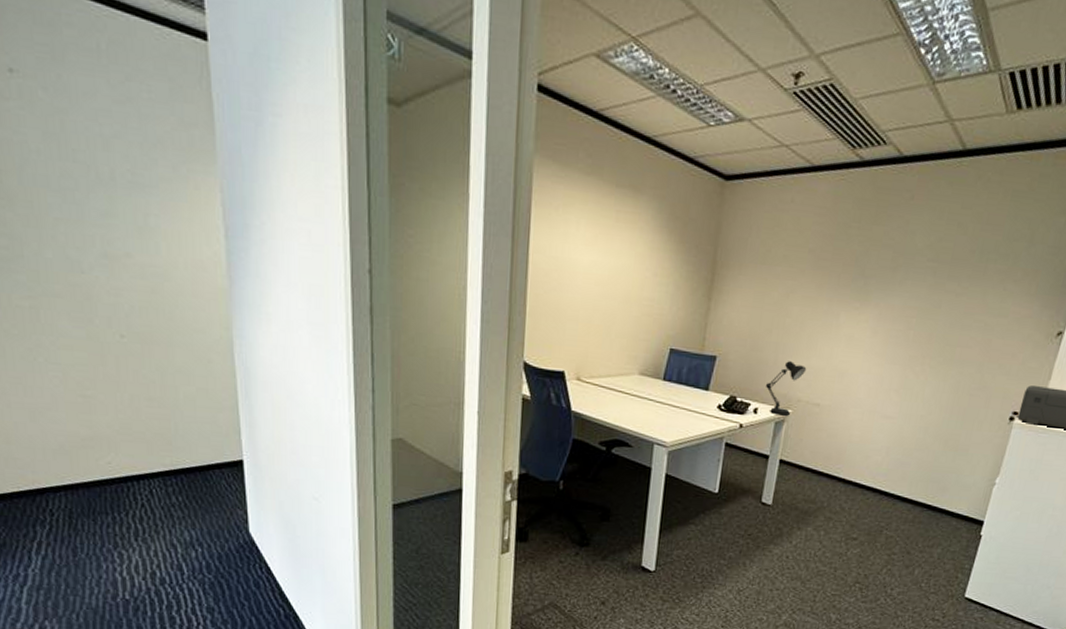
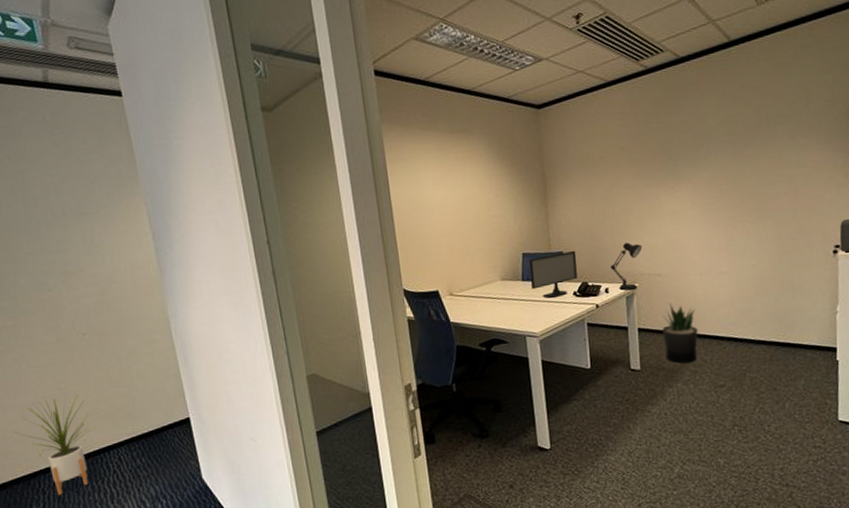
house plant: none [21,400,126,520] -> present [14,395,96,495]
computer monitor: none [671,356,732,407] -> present [529,250,577,298]
planter: none [802,439,847,508] -> present [662,303,698,364]

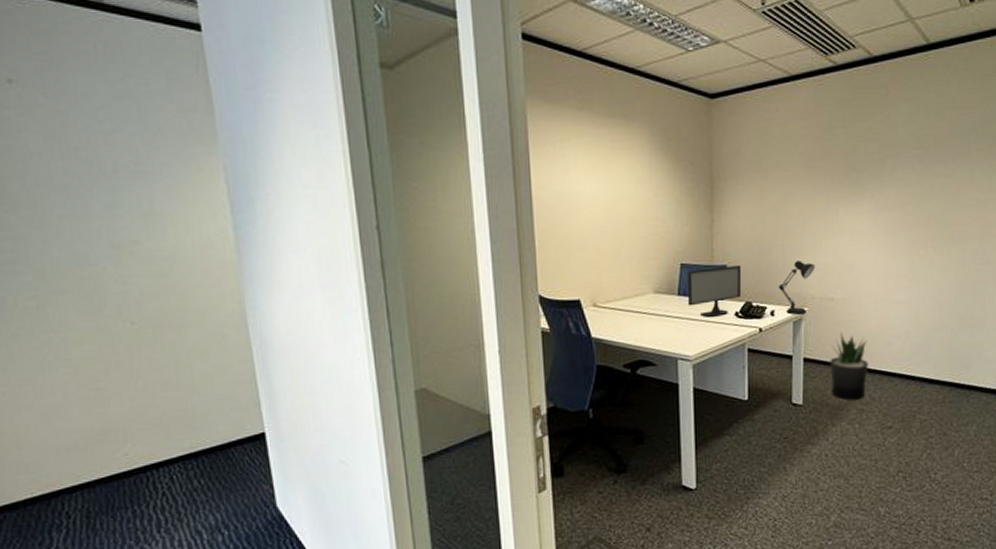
house plant: present [14,395,96,495] -> none [33,397,143,520]

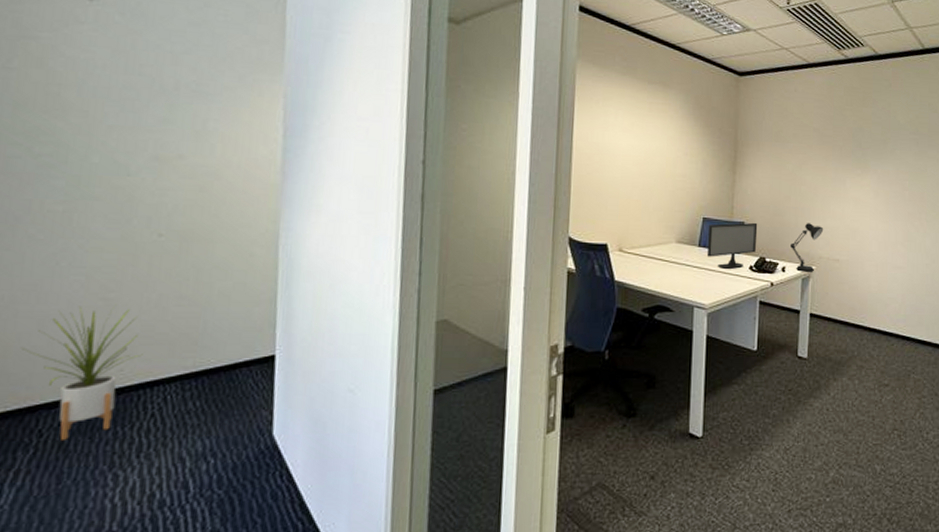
house plant: none [33,397,143,520] -> present [22,306,143,440]
planter: present [830,332,868,400] -> none [834,291,868,357]

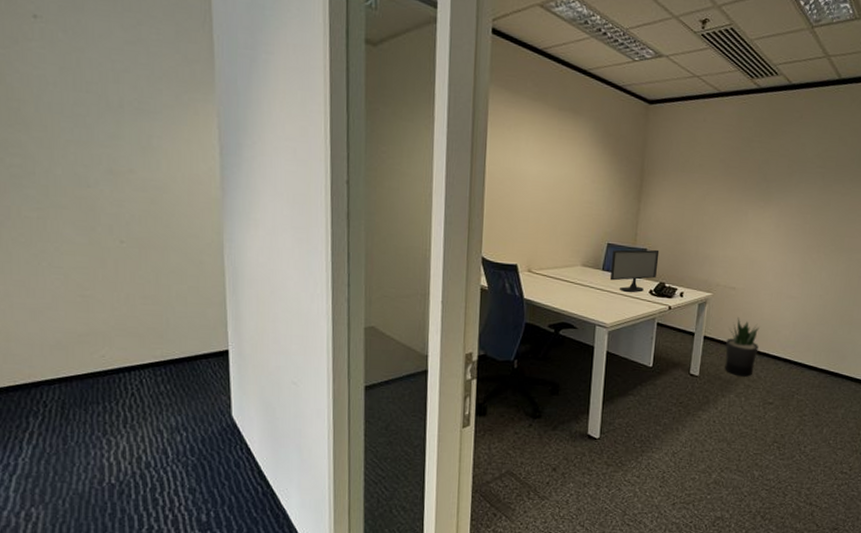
house plant: present [22,306,143,440] -> none [21,300,119,410]
desk lamp: present [789,223,824,273] -> none [689,252,723,299]
planter: none [834,291,868,357] -> present [725,317,760,377]

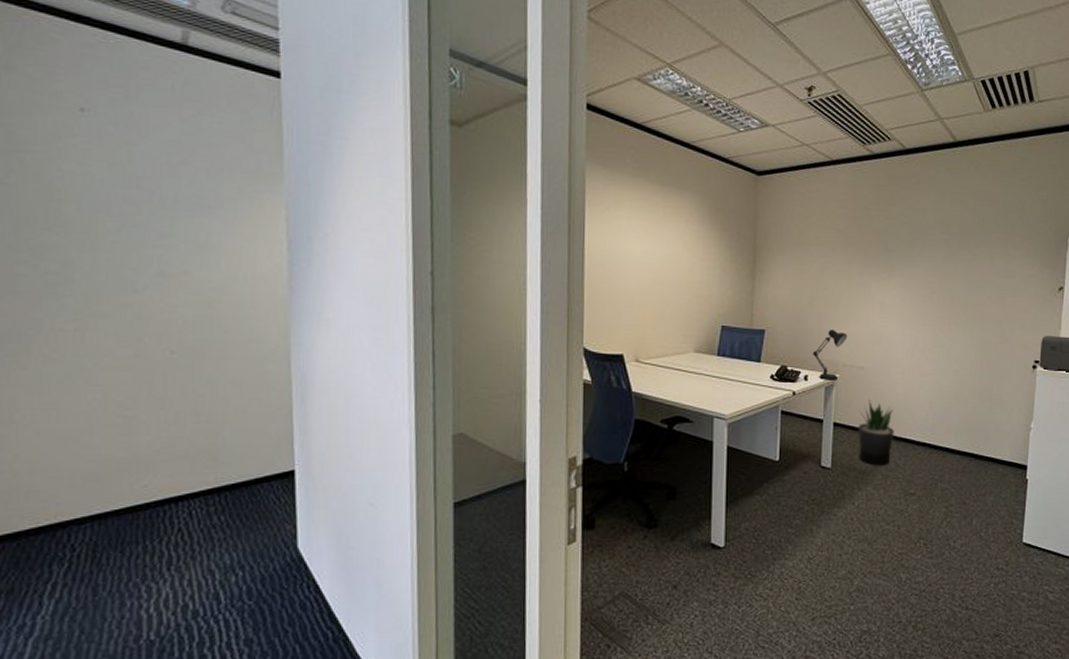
computer monitor: present [609,249,660,292] -> none [726,330,779,378]
desk lamp: none [689,252,723,299] -> present [812,330,848,382]

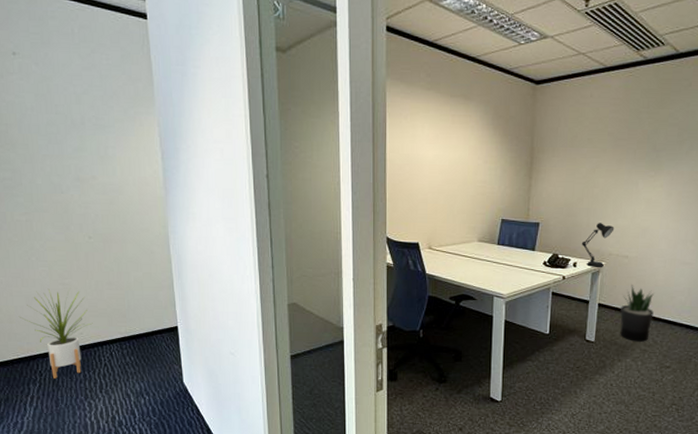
house plant: none [48,423,165,554] -> present [20,288,93,379]

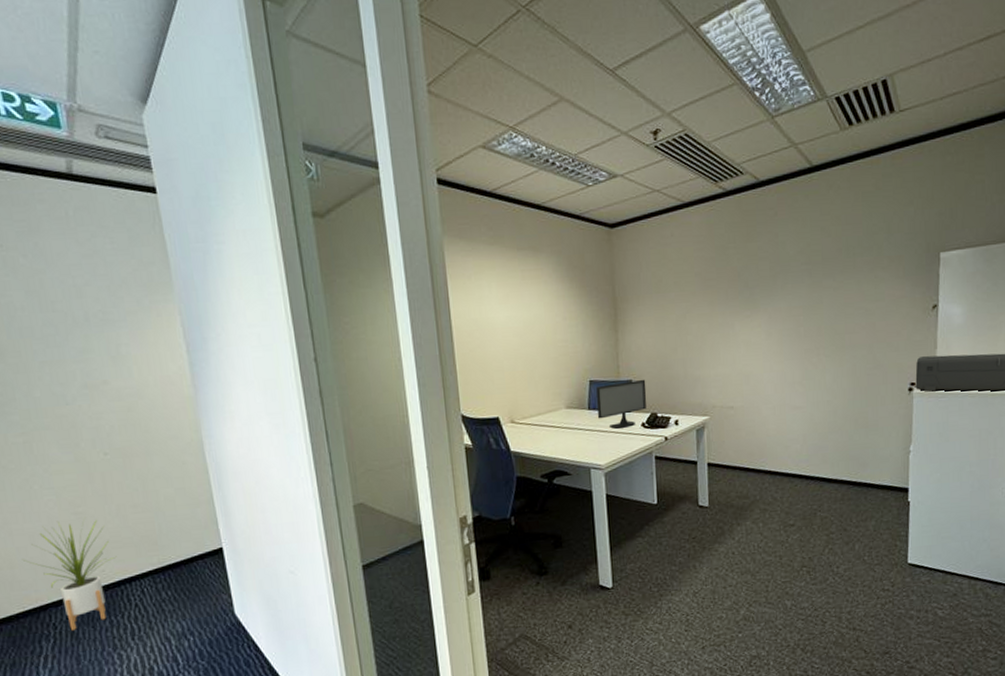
computer monitor: none [505,223,552,264] -> present [596,379,647,429]
desk lamp: present [581,223,615,268] -> none [680,373,715,424]
planter: present [620,285,654,342] -> none [733,438,769,501]

